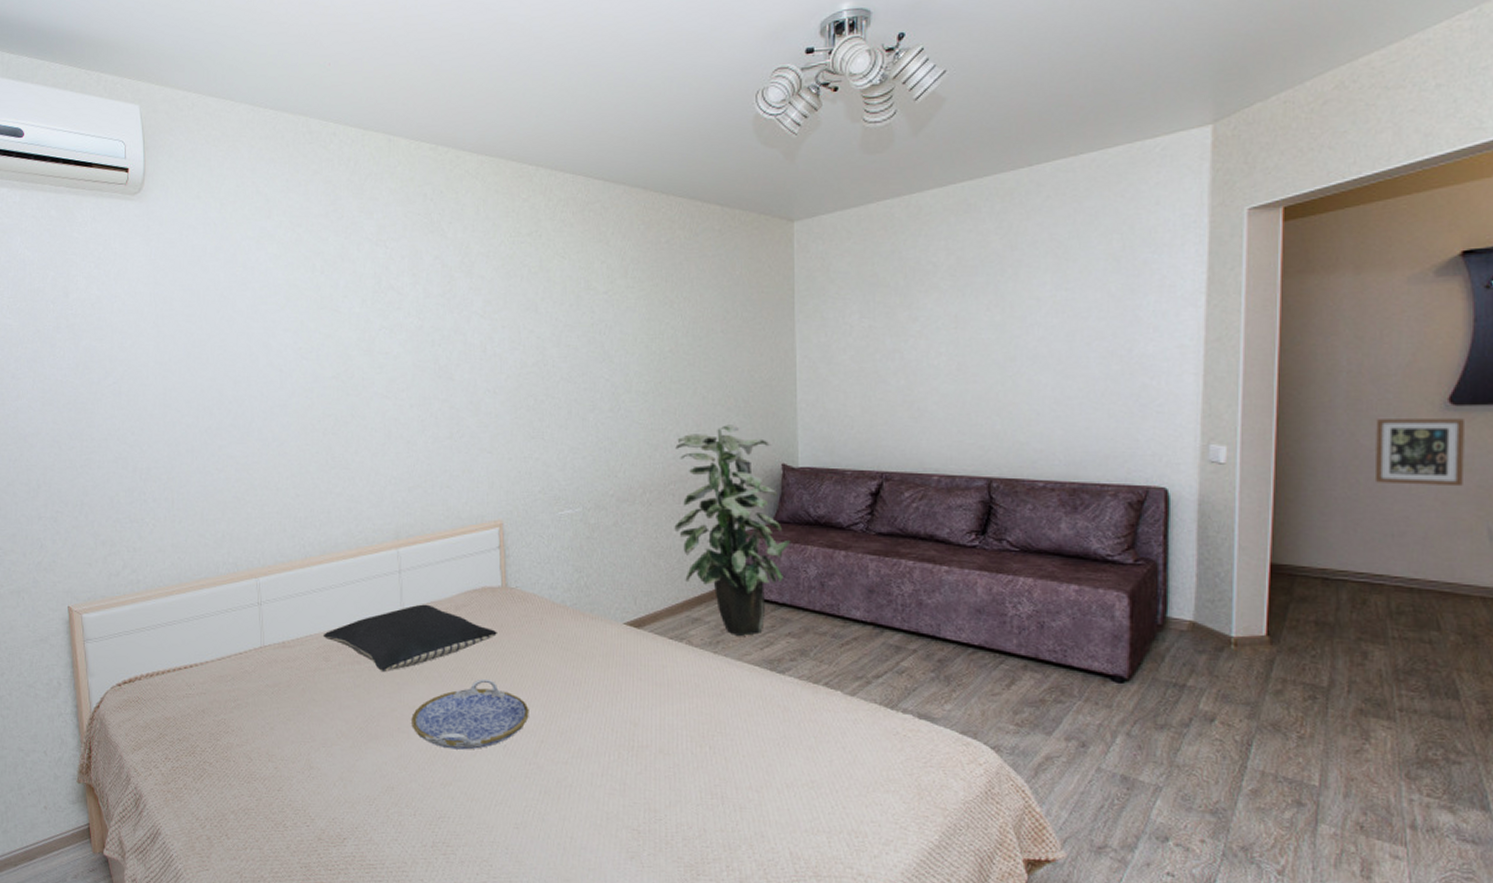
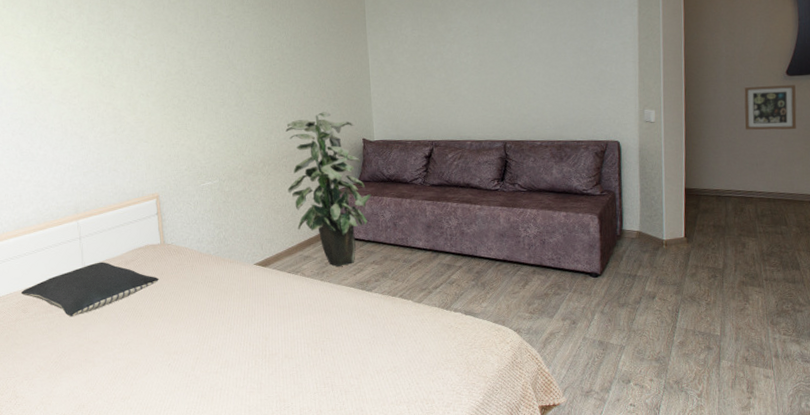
serving tray: present [411,679,529,750] -> none [95,315,187,371]

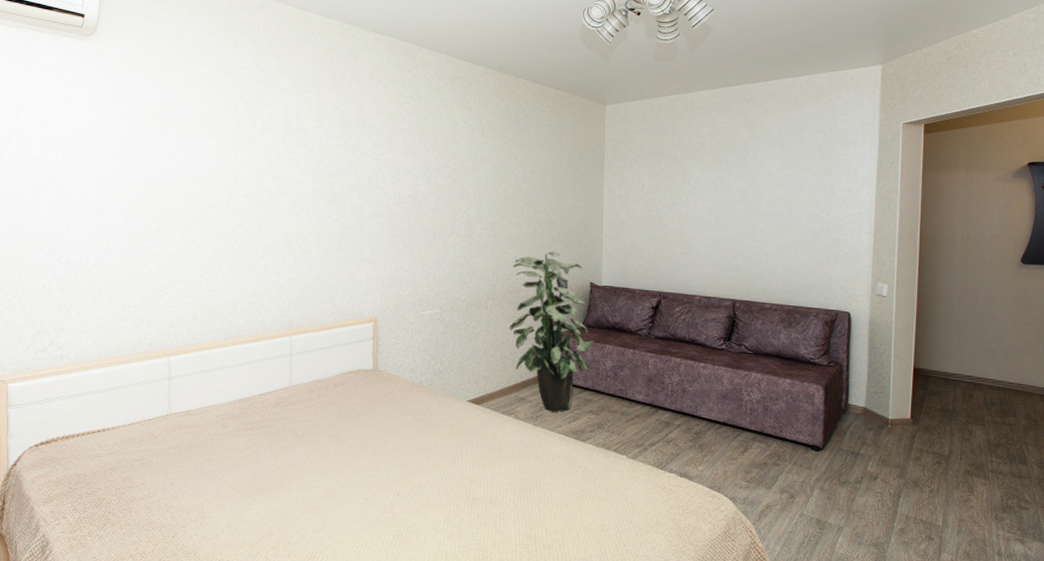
pillow: present [20,262,159,318] -> none [222,382,367,438]
picture frame: present [744,85,797,130] -> none [977,271,1030,319]

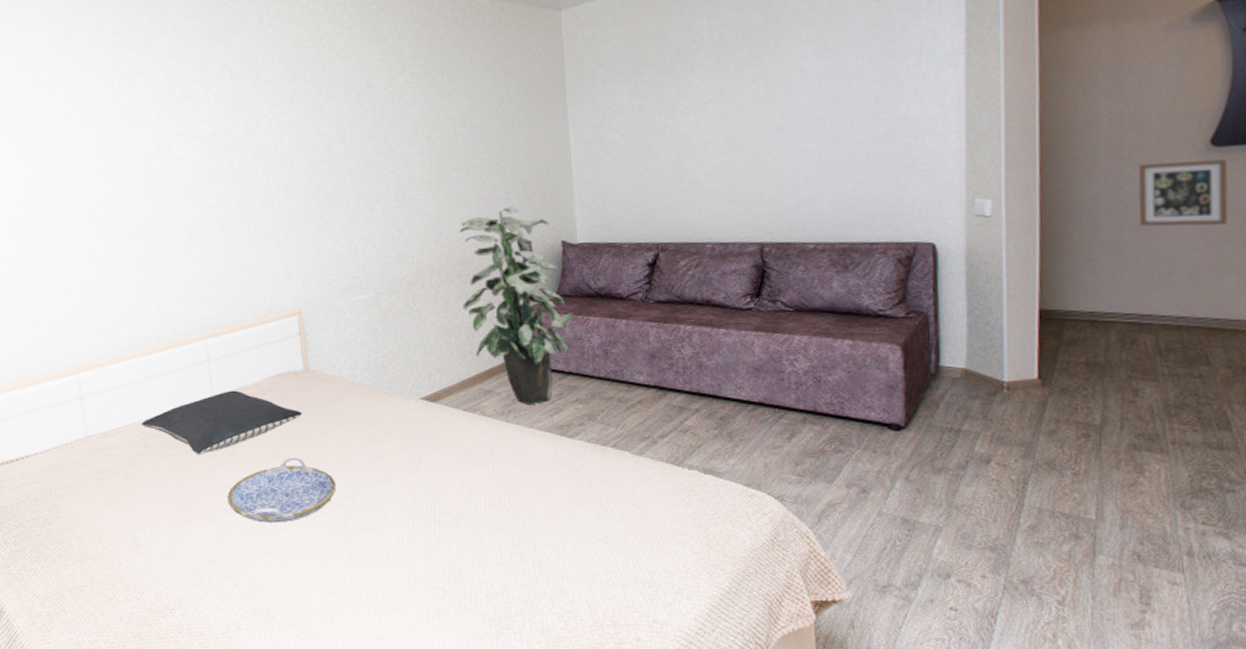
pillow: none [222,382,367,438] -> present [141,390,302,455]
serving tray: none [292,444,389,502] -> present [227,457,336,523]
picture frame: none [977,271,1030,319] -> present [1138,159,1228,227]

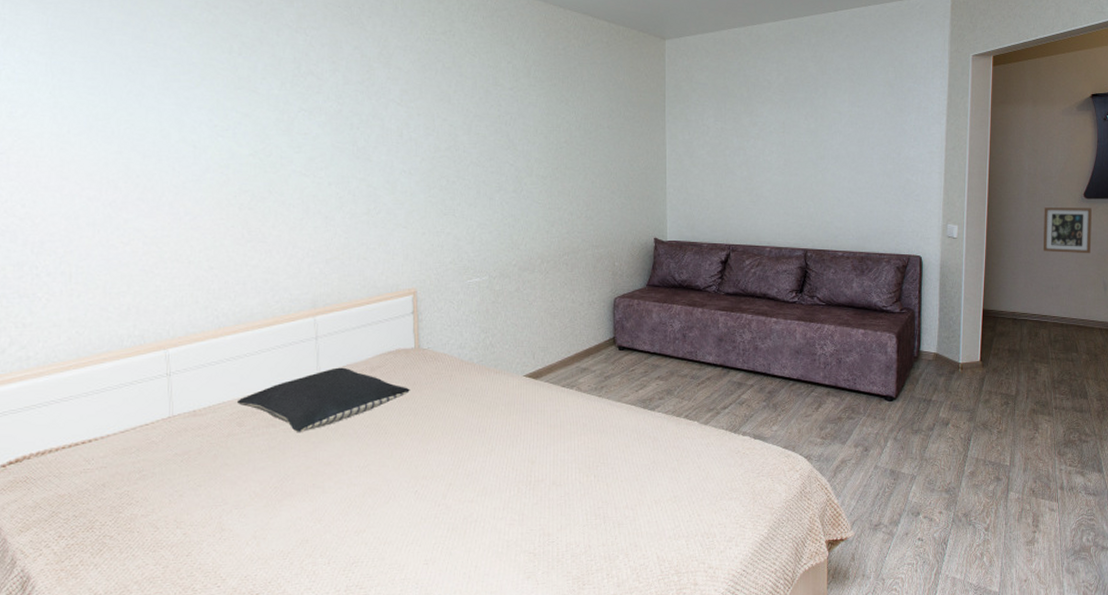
serving tray: present [227,457,336,523] -> none [326,433,439,499]
indoor plant: present [459,206,574,404] -> none [567,205,661,381]

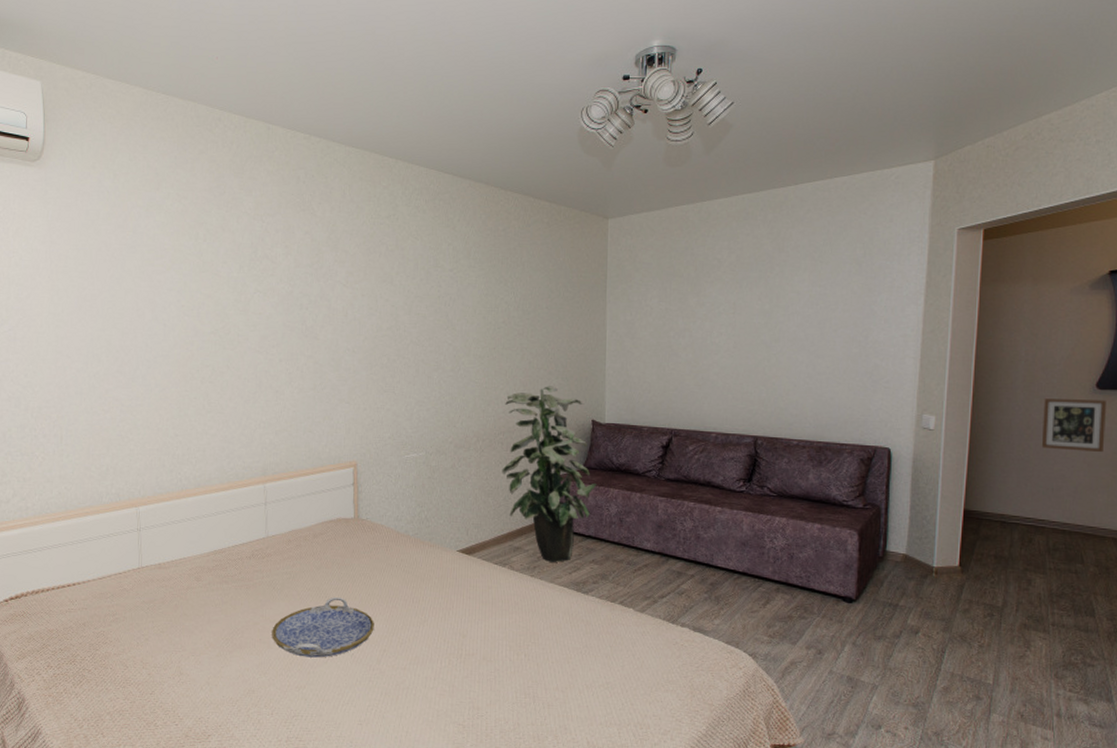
pillow: present [236,367,410,433] -> none [195,532,349,591]
serving tray: none [326,433,439,499] -> present [272,597,374,658]
indoor plant: none [567,205,661,381] -> present [502,386,597,562]

